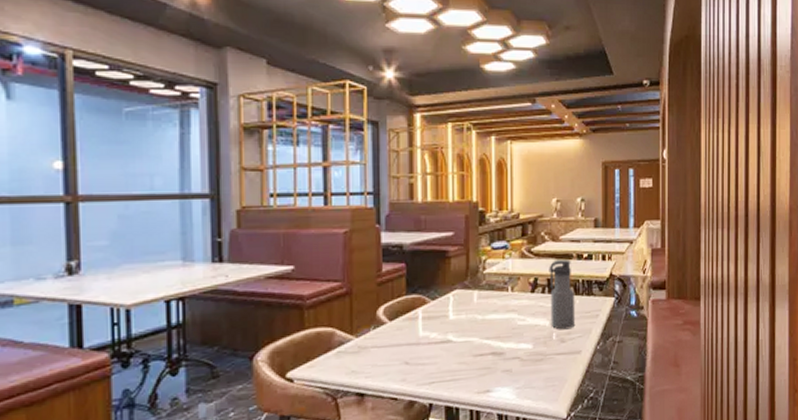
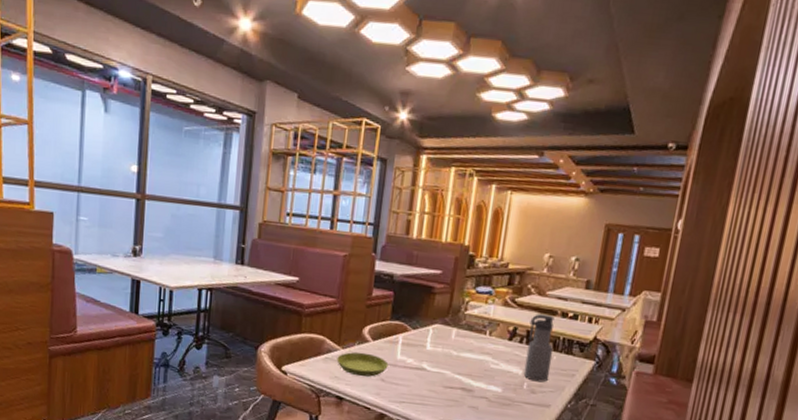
saucer: none [351,336,411,365] -> present [336,352,389,377]

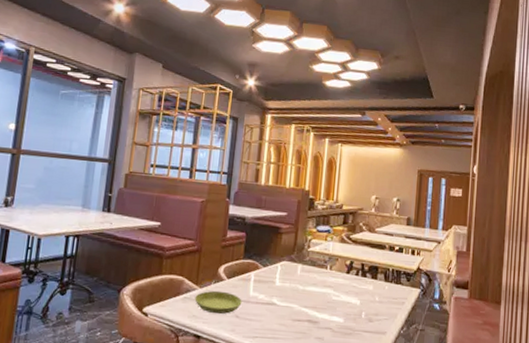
water bottle: present [523,314,555,383] -> none [361,248,385,311]

